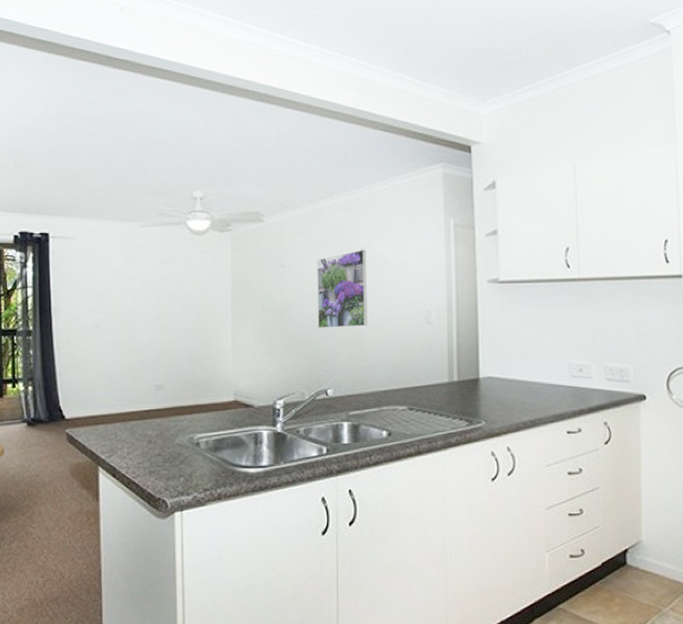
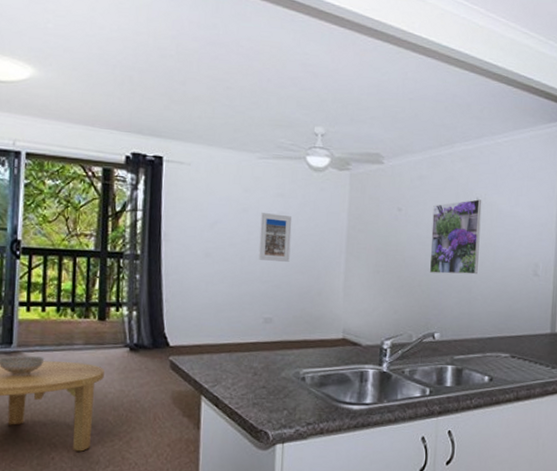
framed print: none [146,280,177,327] -> present [258,213,292,262]

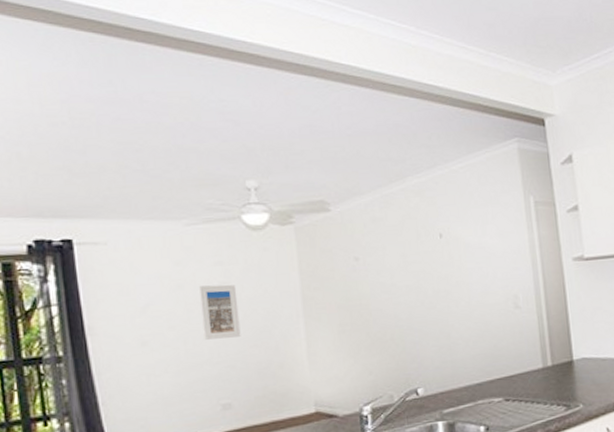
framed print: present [429,199,482,275] -> none [393,235,454,323]

